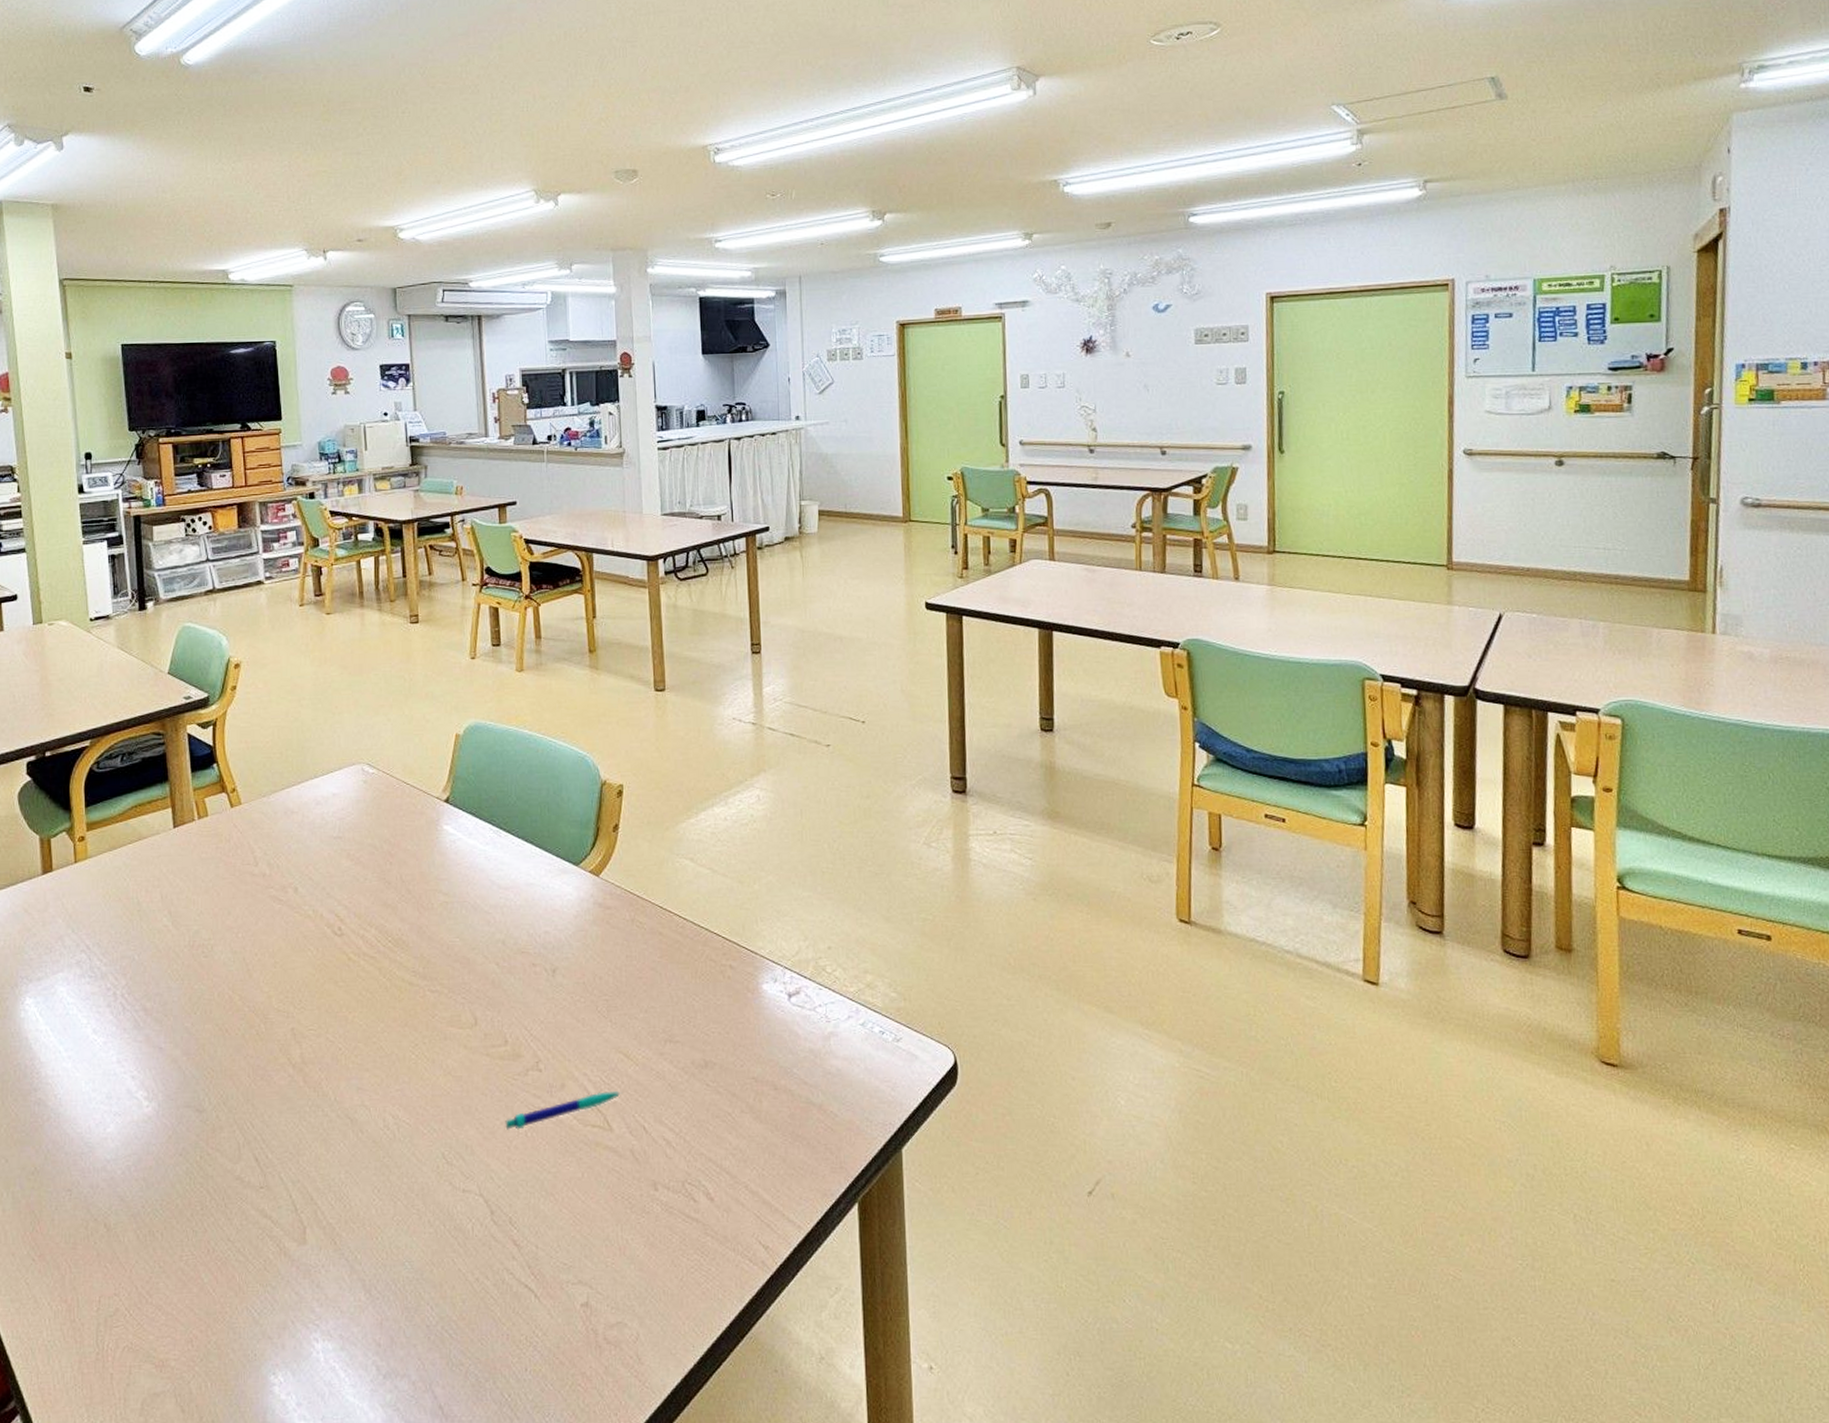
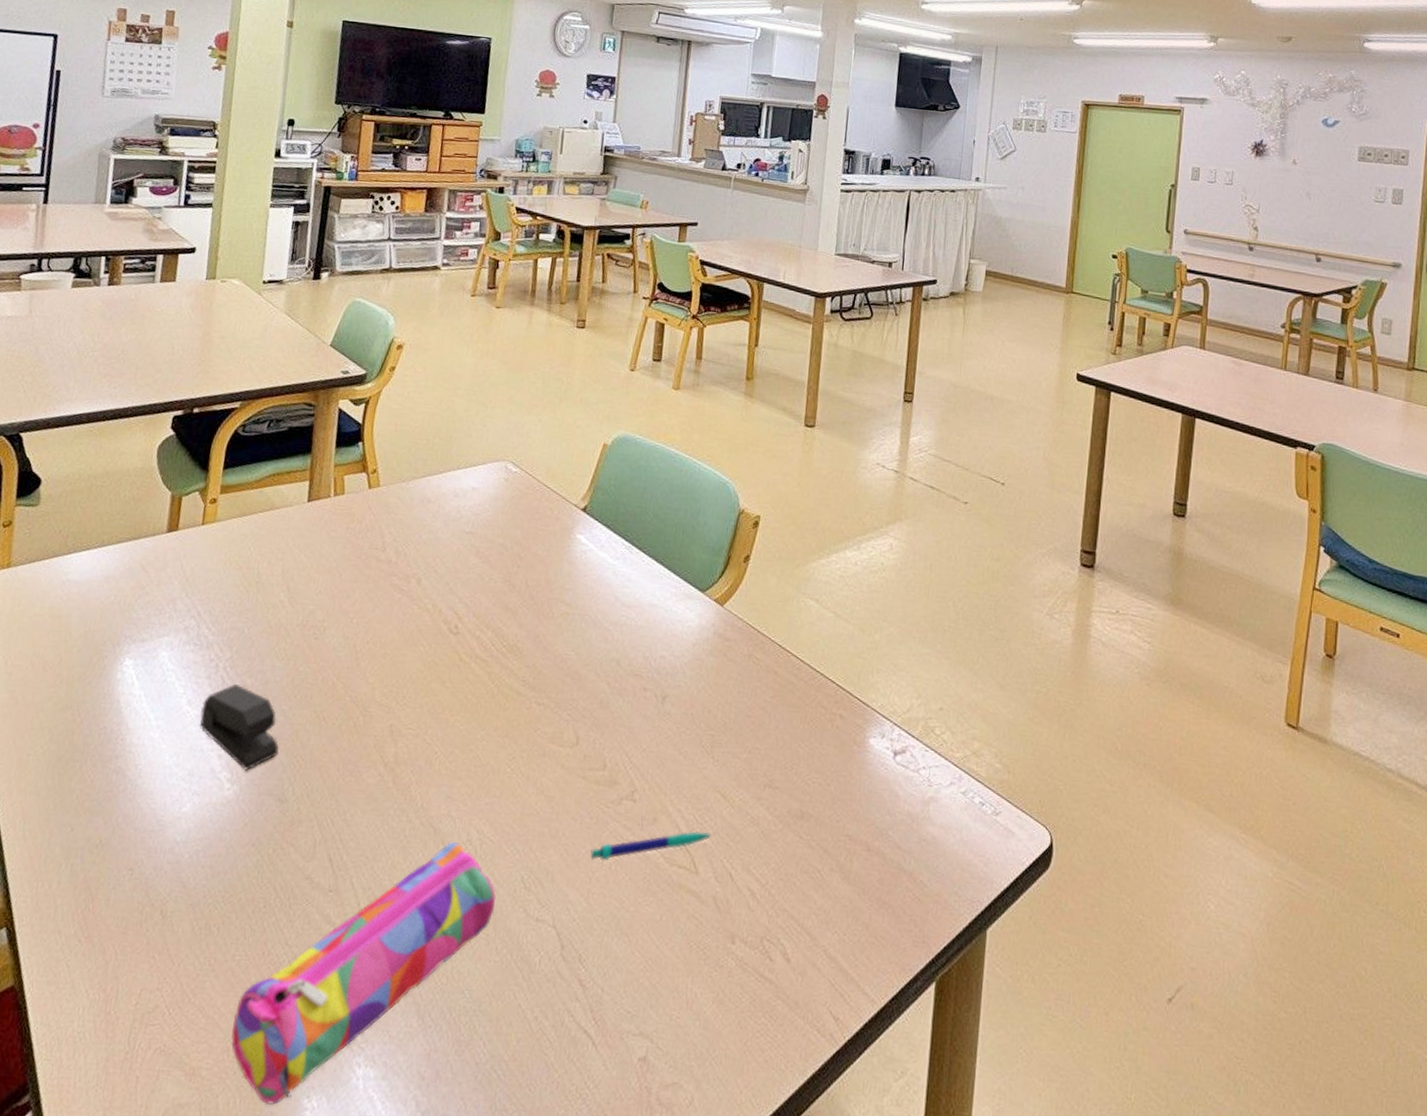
stapler: none [108,1008,188,1087] -> present [200,683,279,771]
pencil case: none [192,1129,422,1384] -> present [231,842,496,1105]

